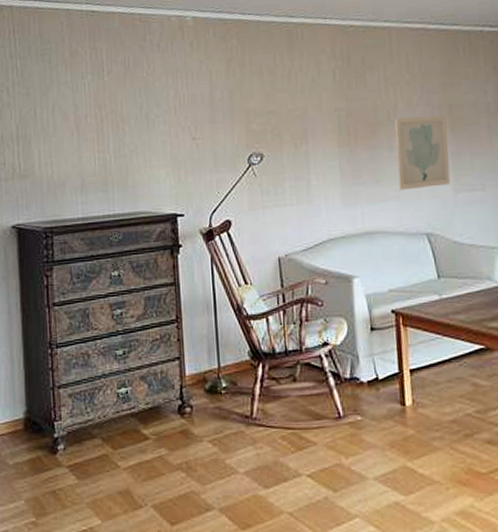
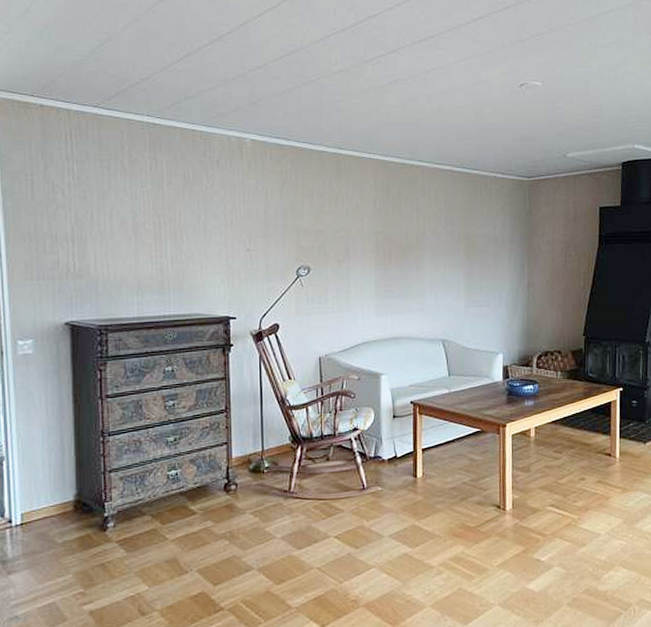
wall art: present [395,115,451,191] -> none [422,243,464,304]

